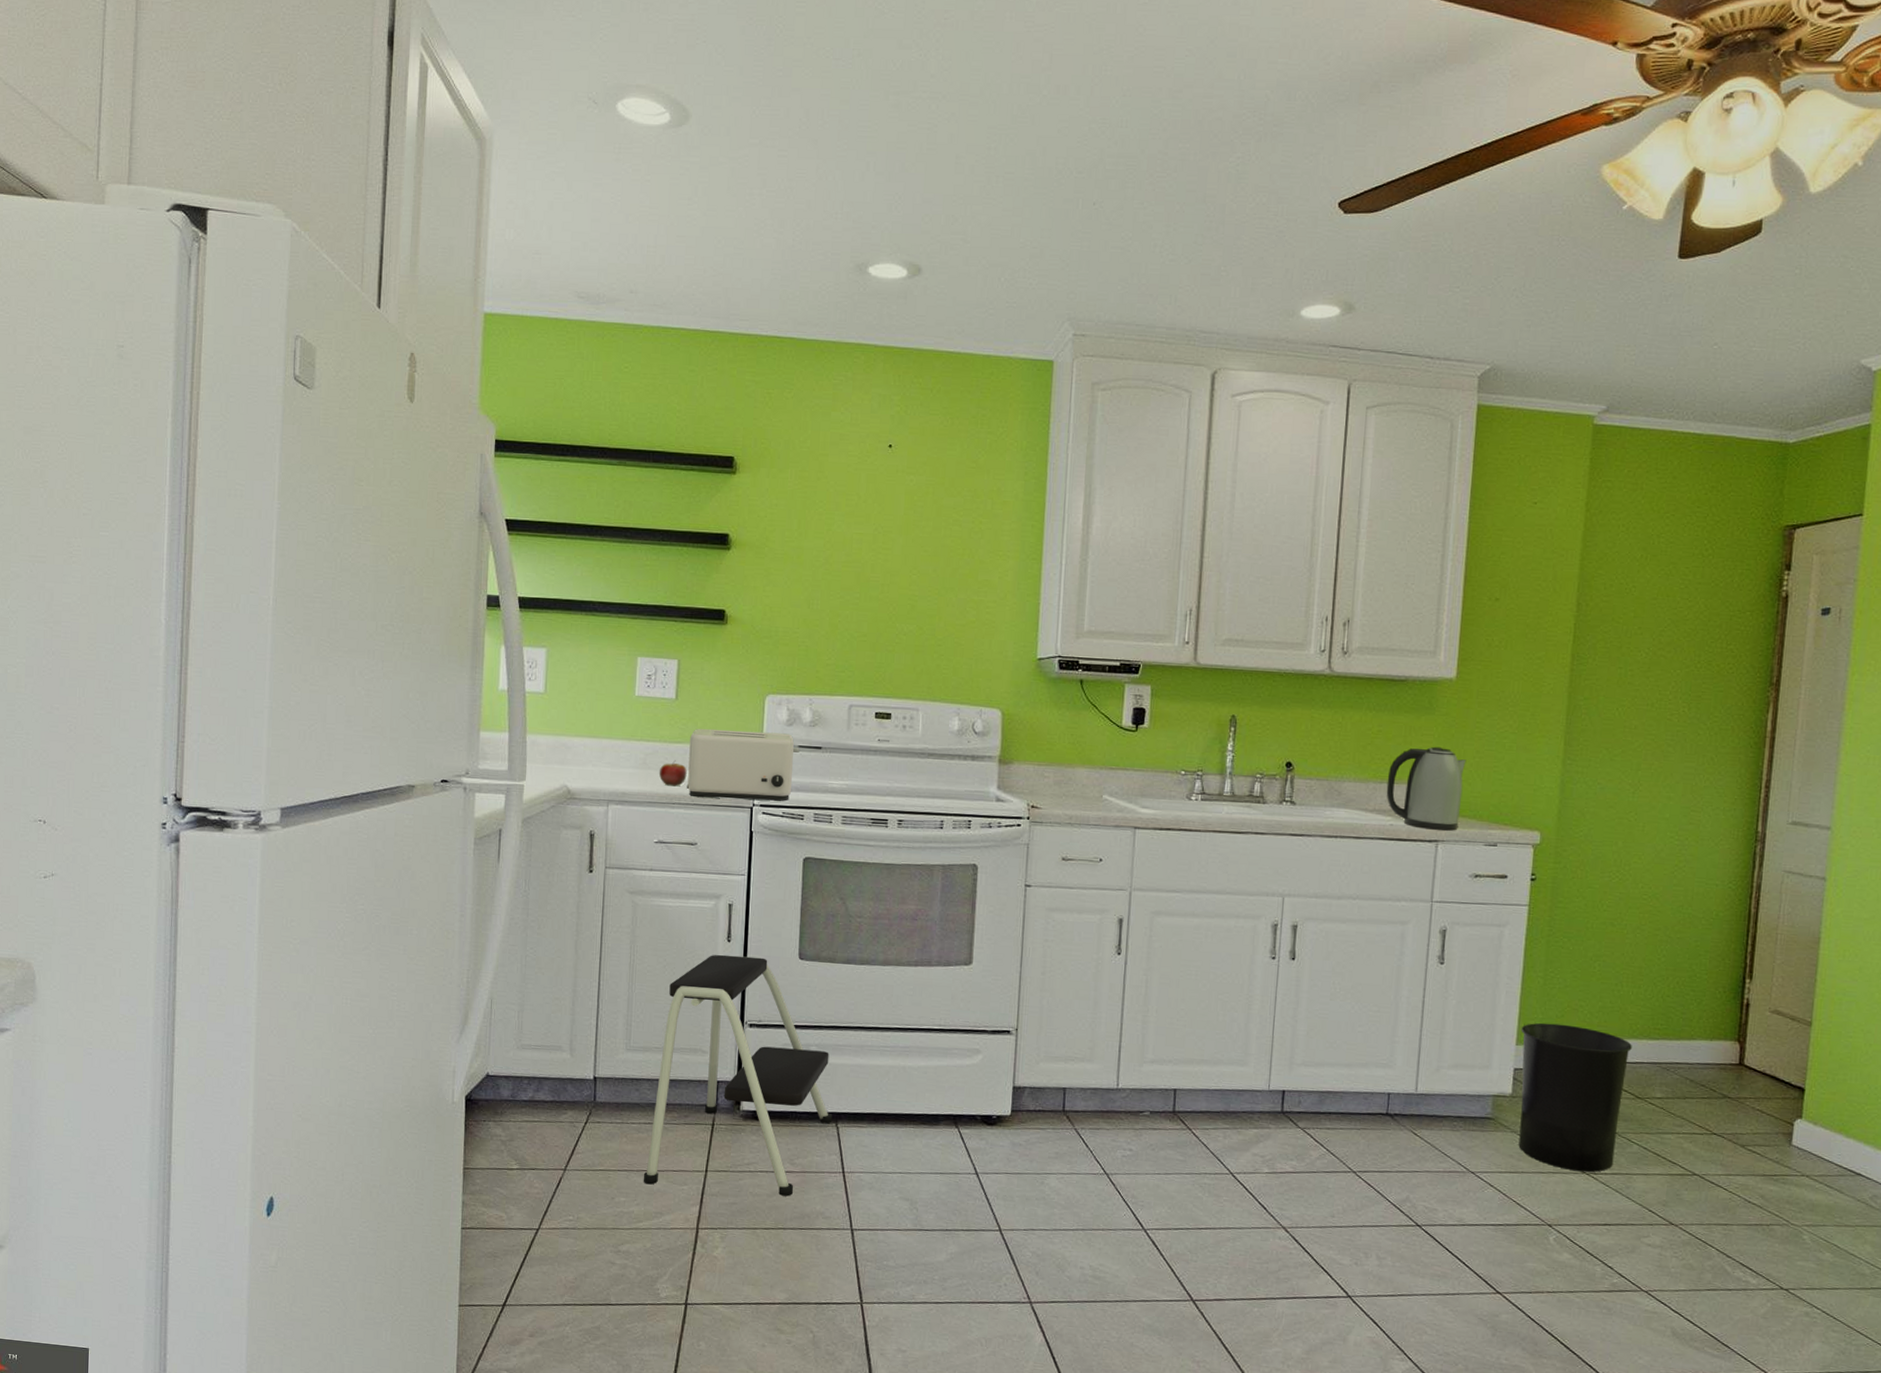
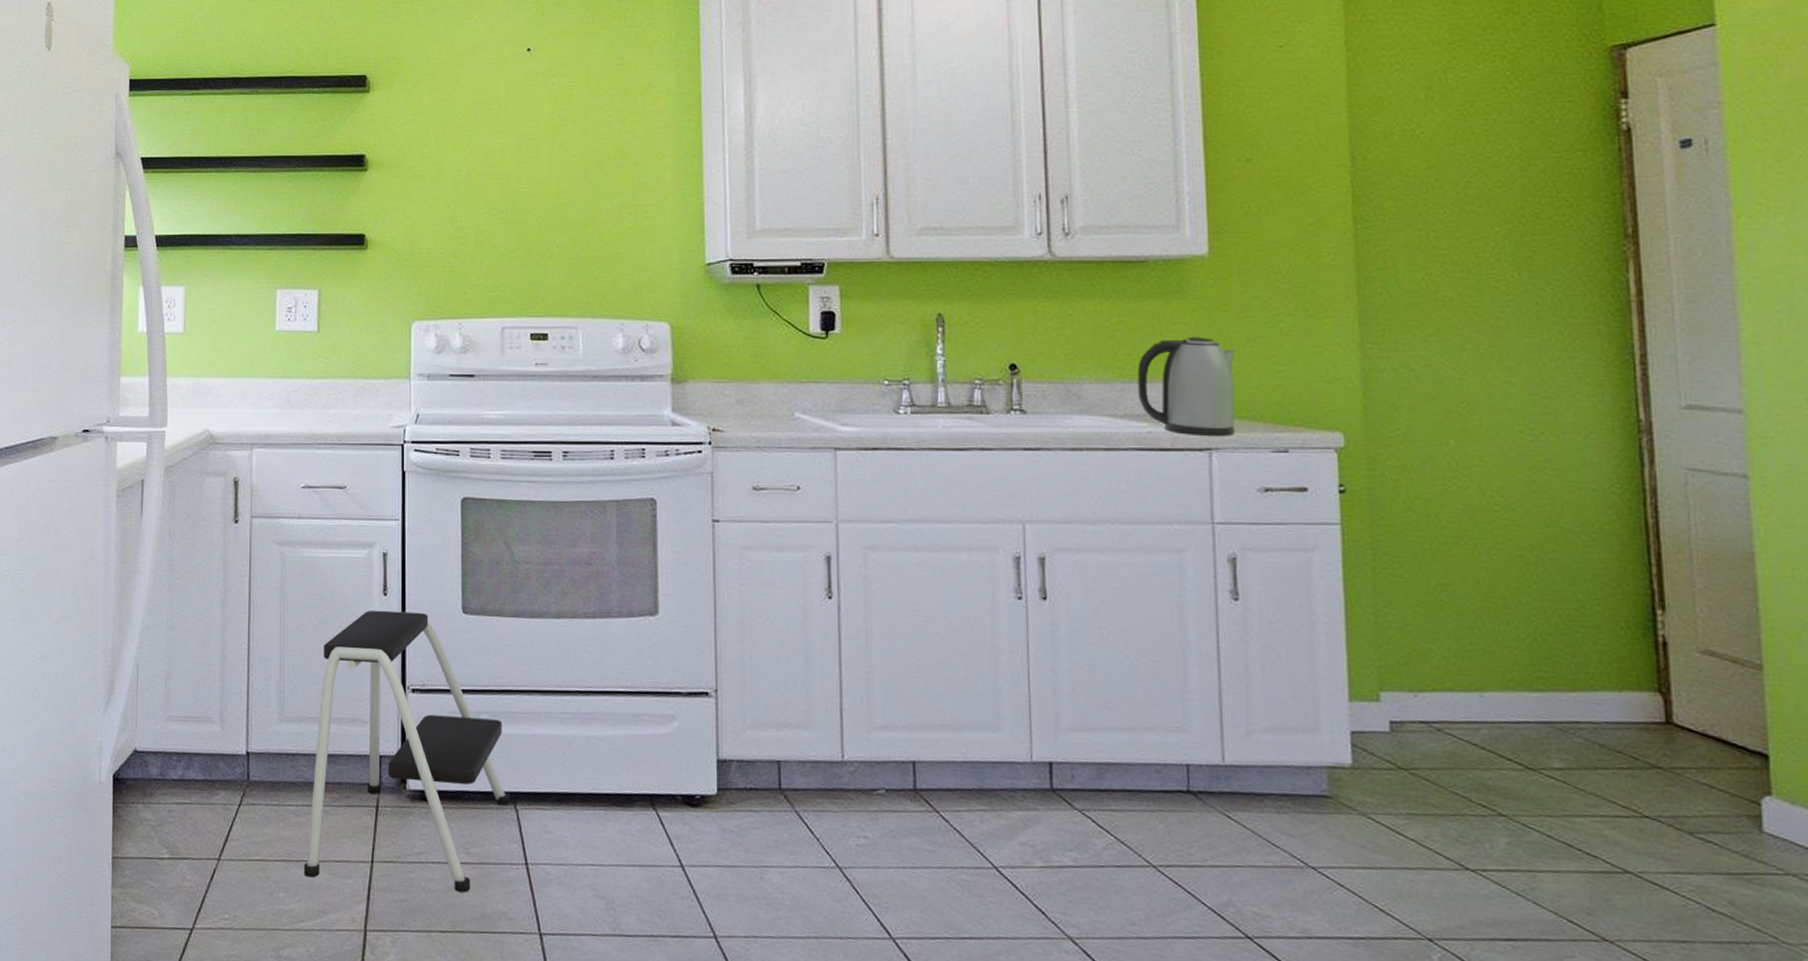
fruit: present [658,760,687,787] -> none [303,397,333,425]
toaster: present [686,728,800,801] -> none [332,361,451,437]
waste bin: present [1518,1022,1632,1172] -> none [1352,672,1510,868]

